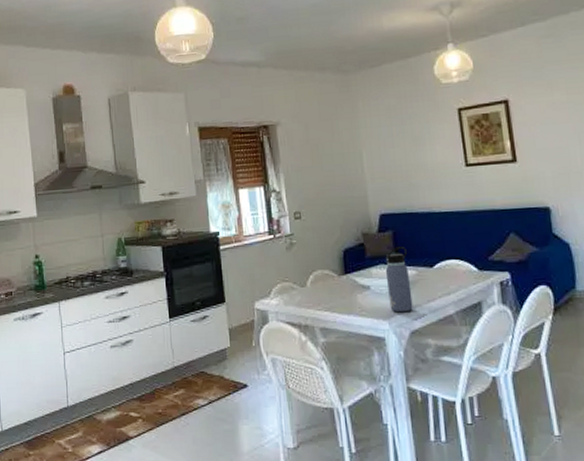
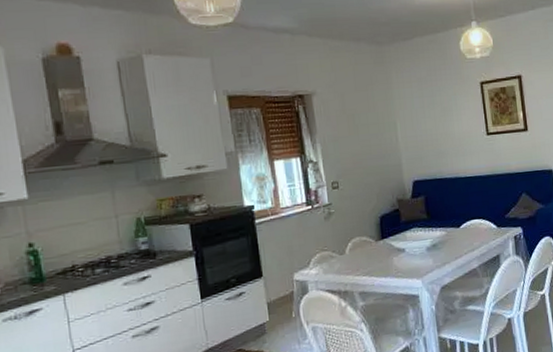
water bottle: present [385,247,413,313] -> none [418,210,443,271]

